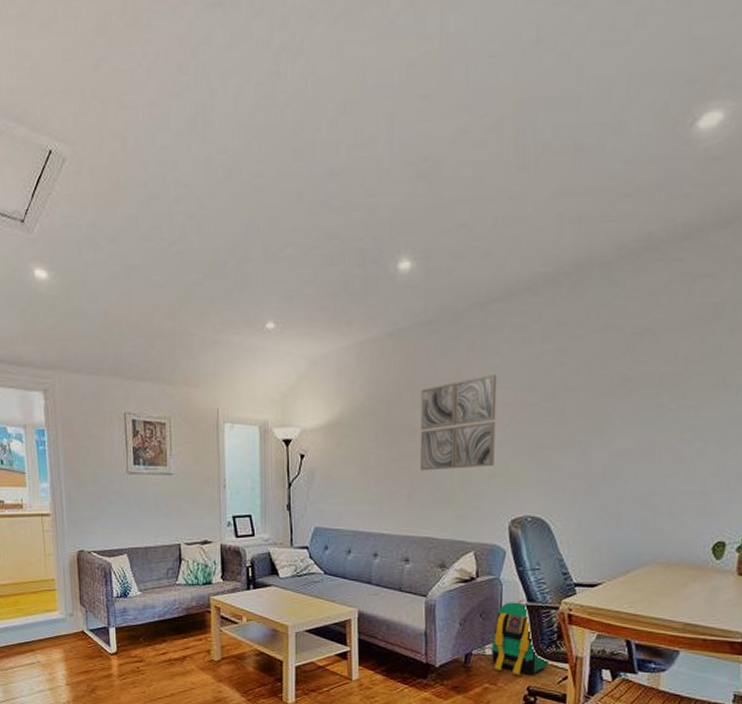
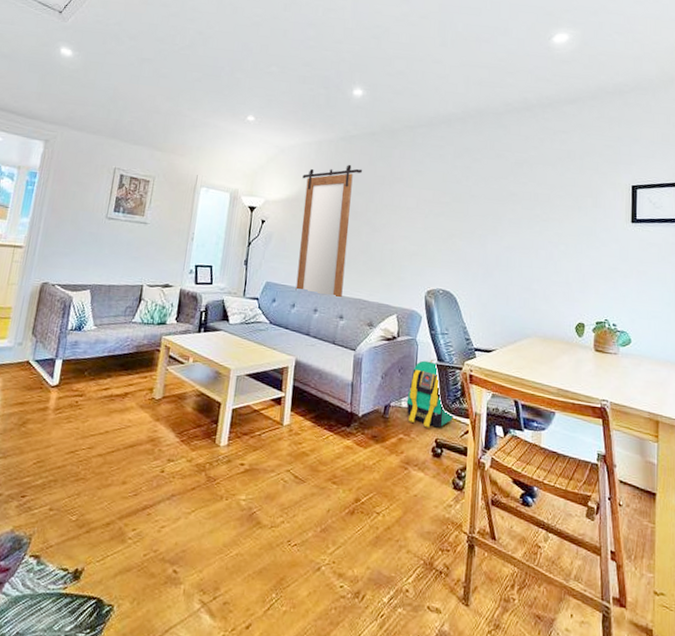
home mirror: none [343,368,418,537] -> present [295,164,362,297]
wall art: present [420,374,498,471] -> none [358,177,421,247]

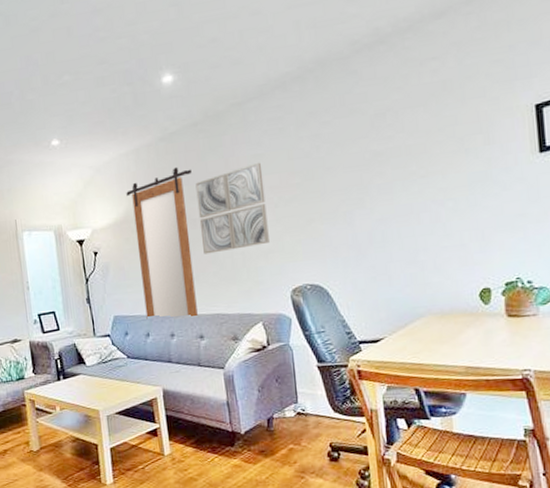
wall art: none [358,177,421,247] -> present [195,162,269,255]
backpack: present [406,359,457,428] -> none [290,361,351,434]

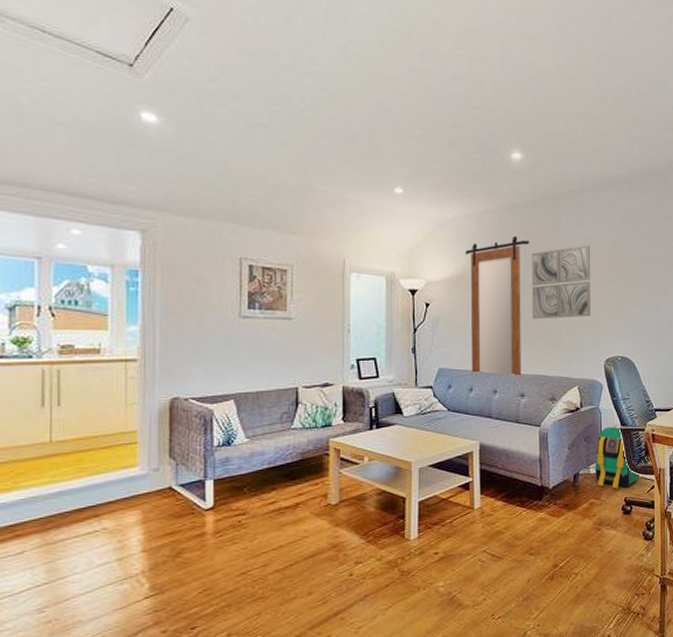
backpack: none [290,361,351,434] -> present [594,424,643,489]

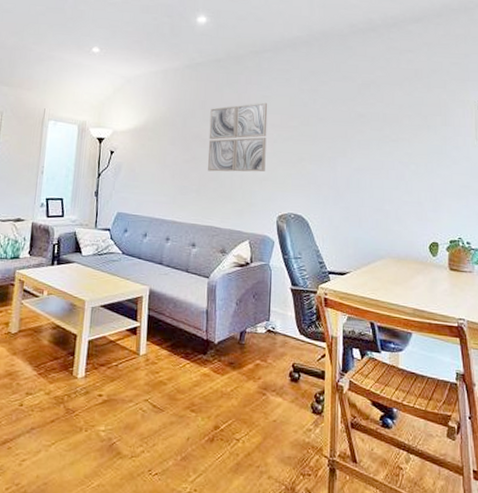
home mirror: present [465,235,529,375] -> none [147,92,209,225]
backpack: present [594,424,643,489] -> none [262,283,313,353]

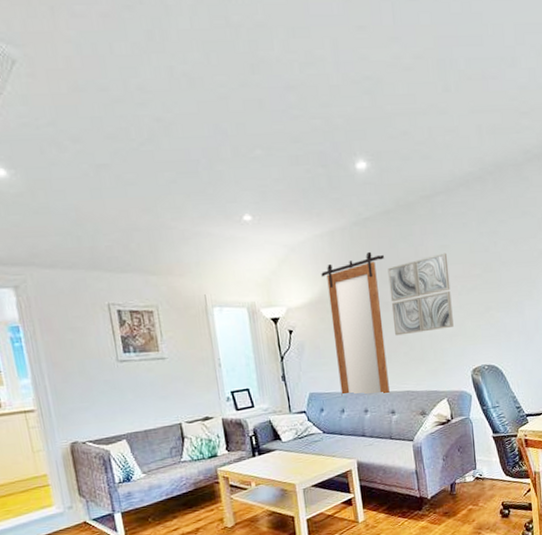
home mirror: none [147,92,209,225] -> present [321,251,390,396]

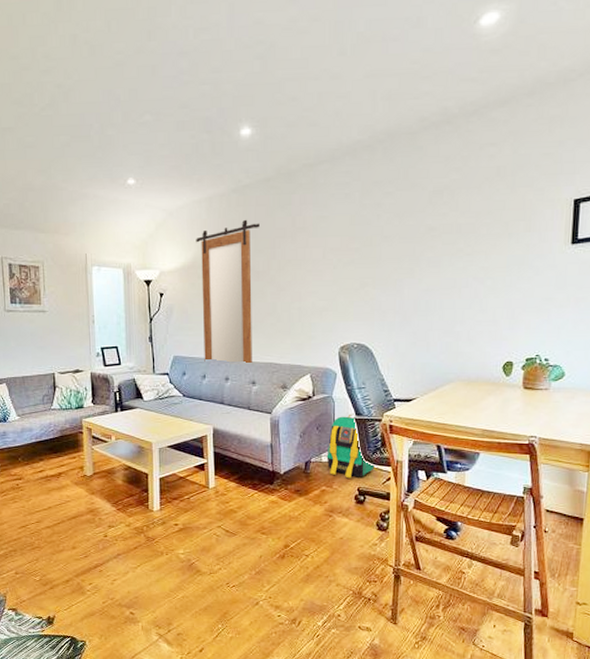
wall art: present [388,252,454,336] -> none [262,224,326,306]
backpack: none [470,432,519,495] -> present [326,414,378,479]

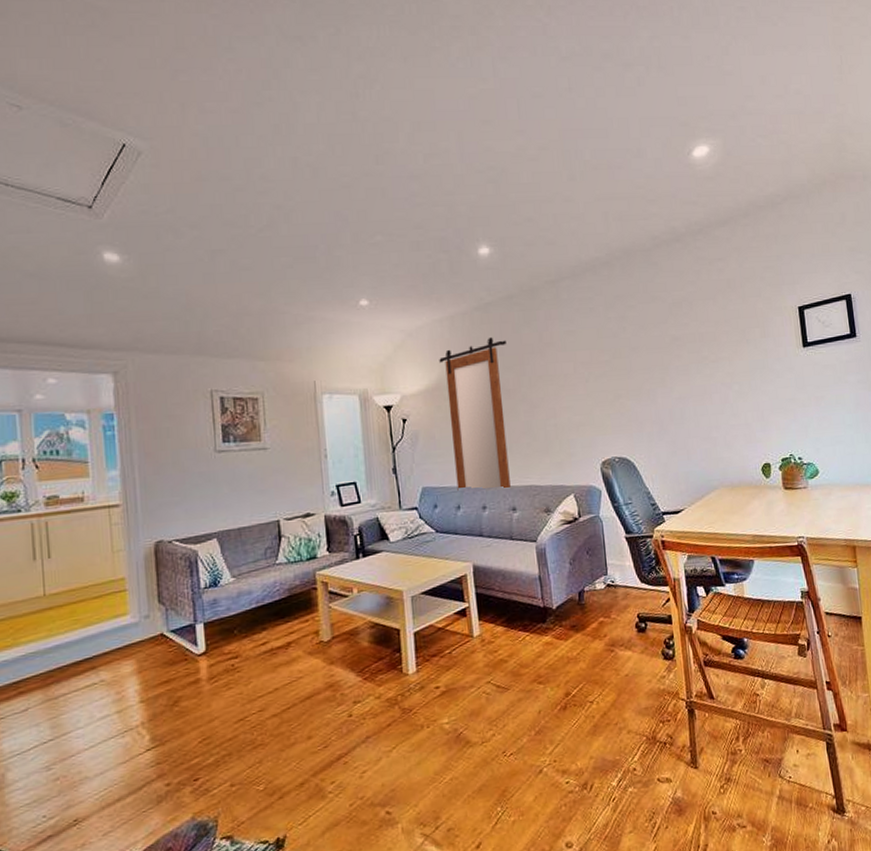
backpack: present [326,414,378,479] -> none [600,532,656,605]

